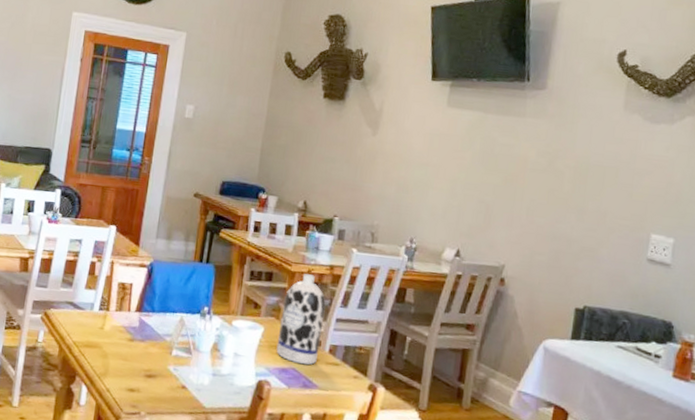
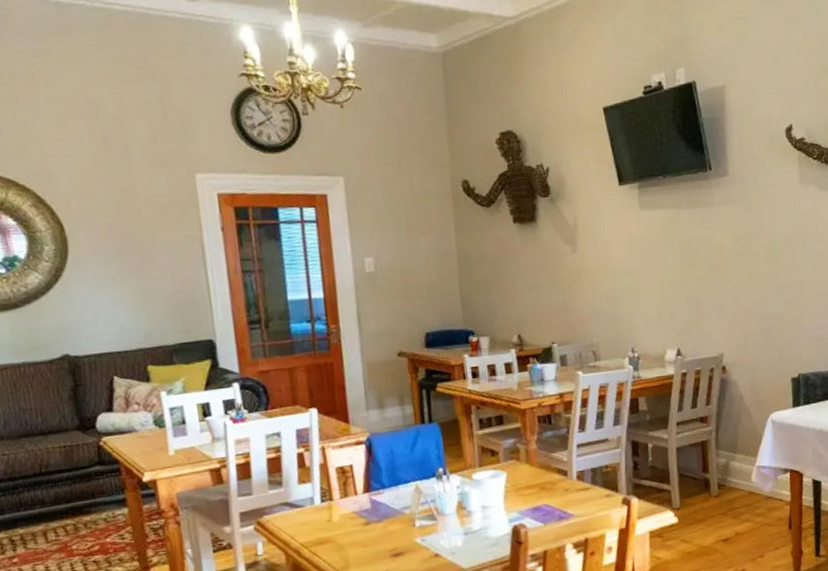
body wash bottle: present [276,274,326,365] -> none [520,407,568,499]

